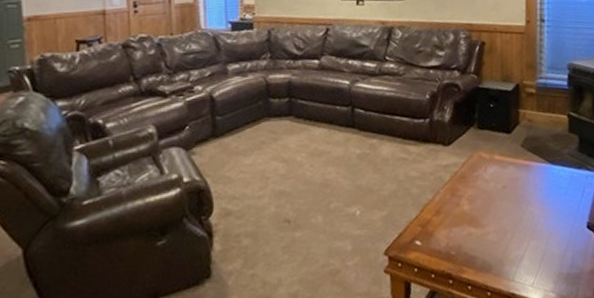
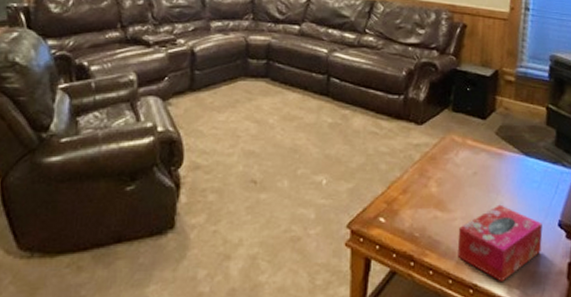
tissue box: none [492,214,573,288] -> present [457,204,543,283]

